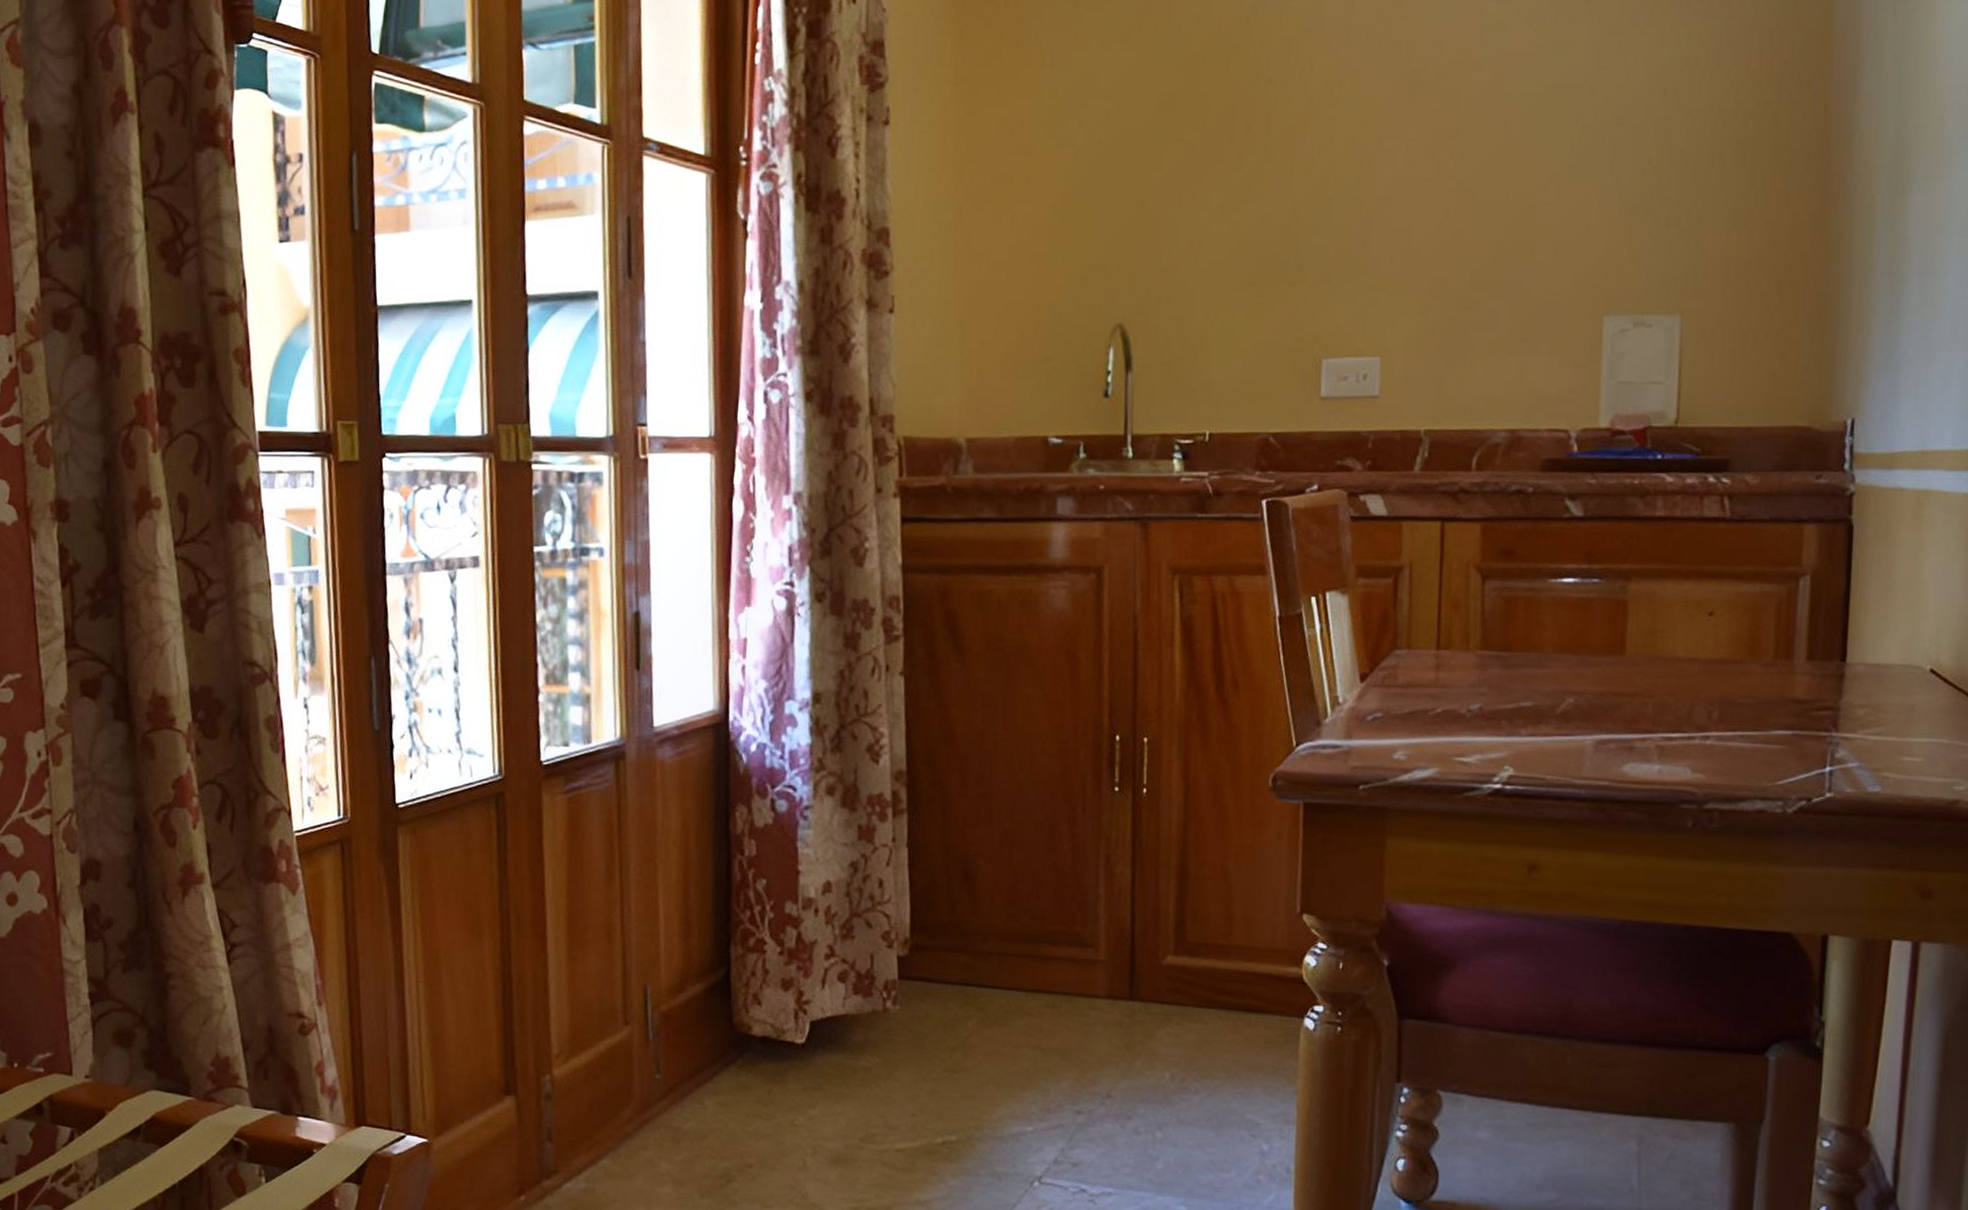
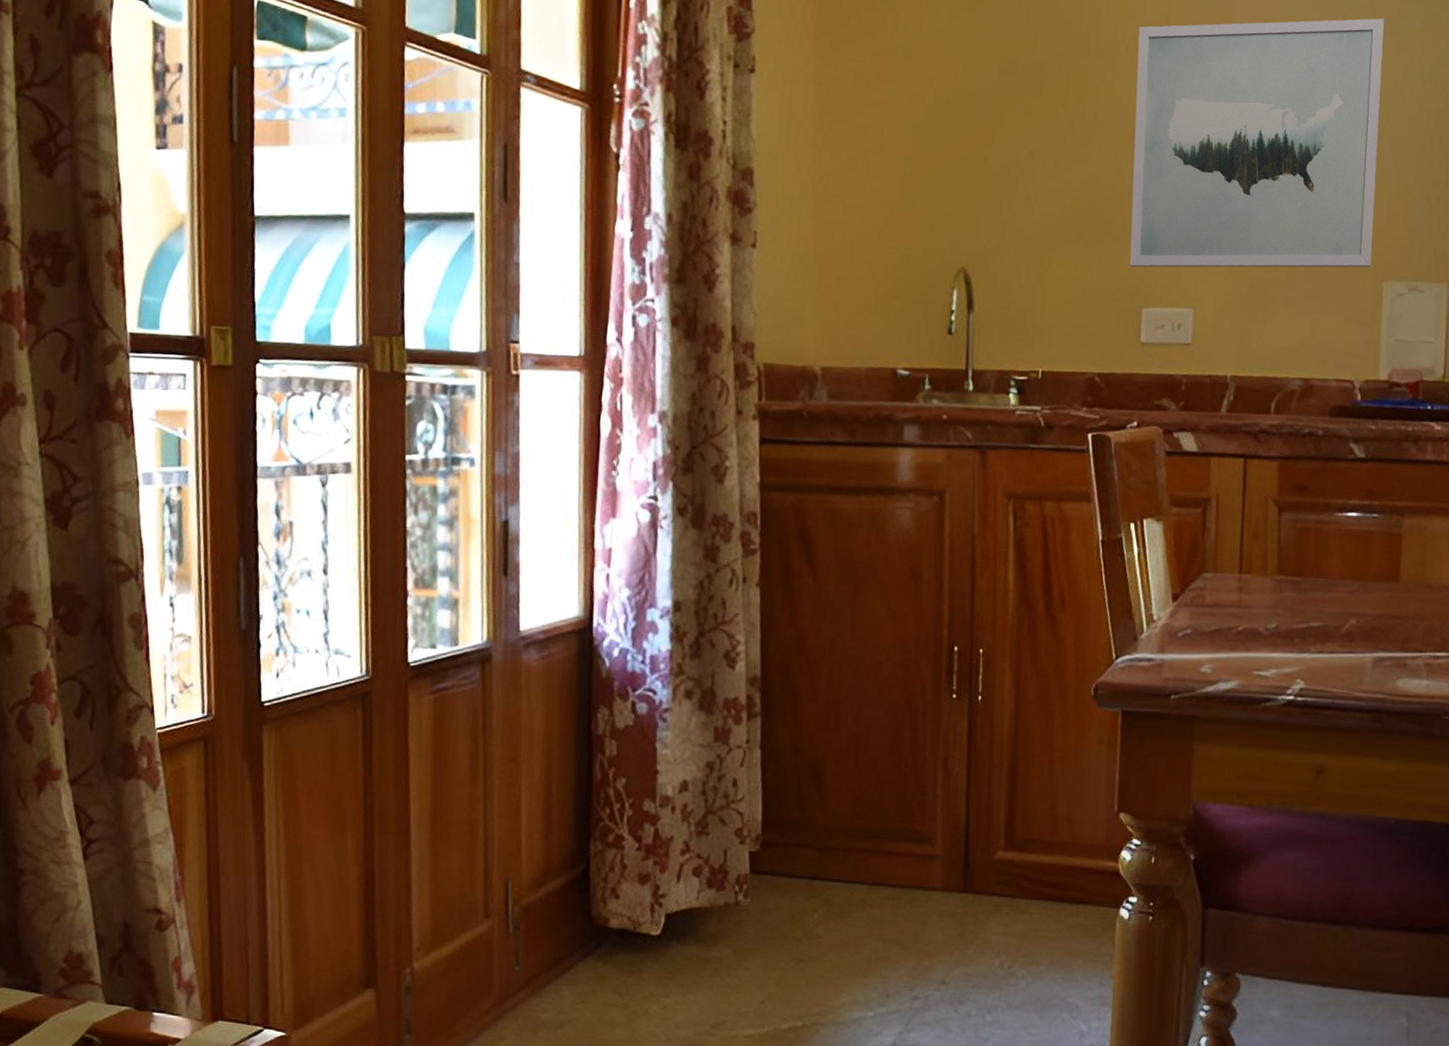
wall art: none [1307,17,1602,315] -> present [1129,18,1384,268]

